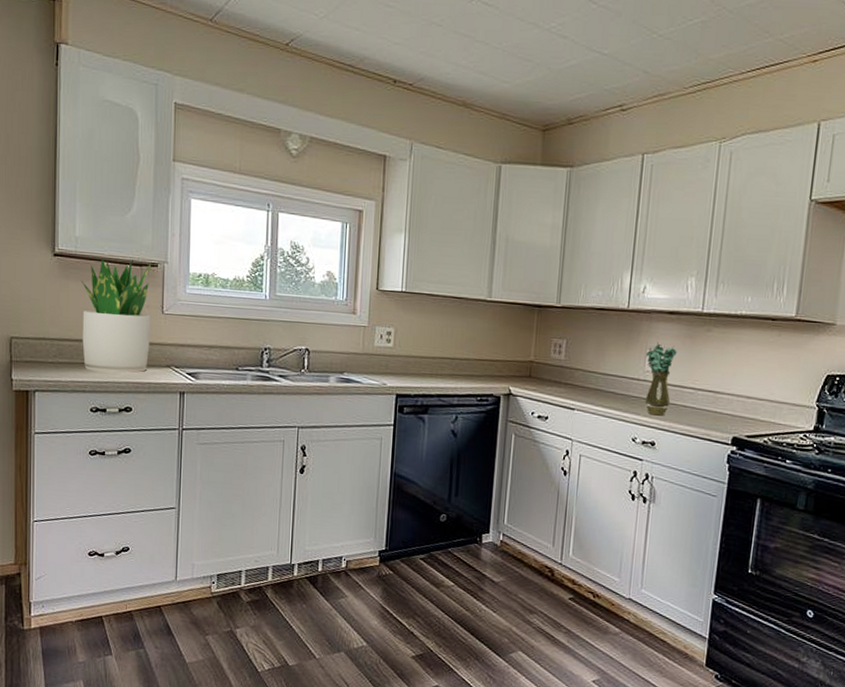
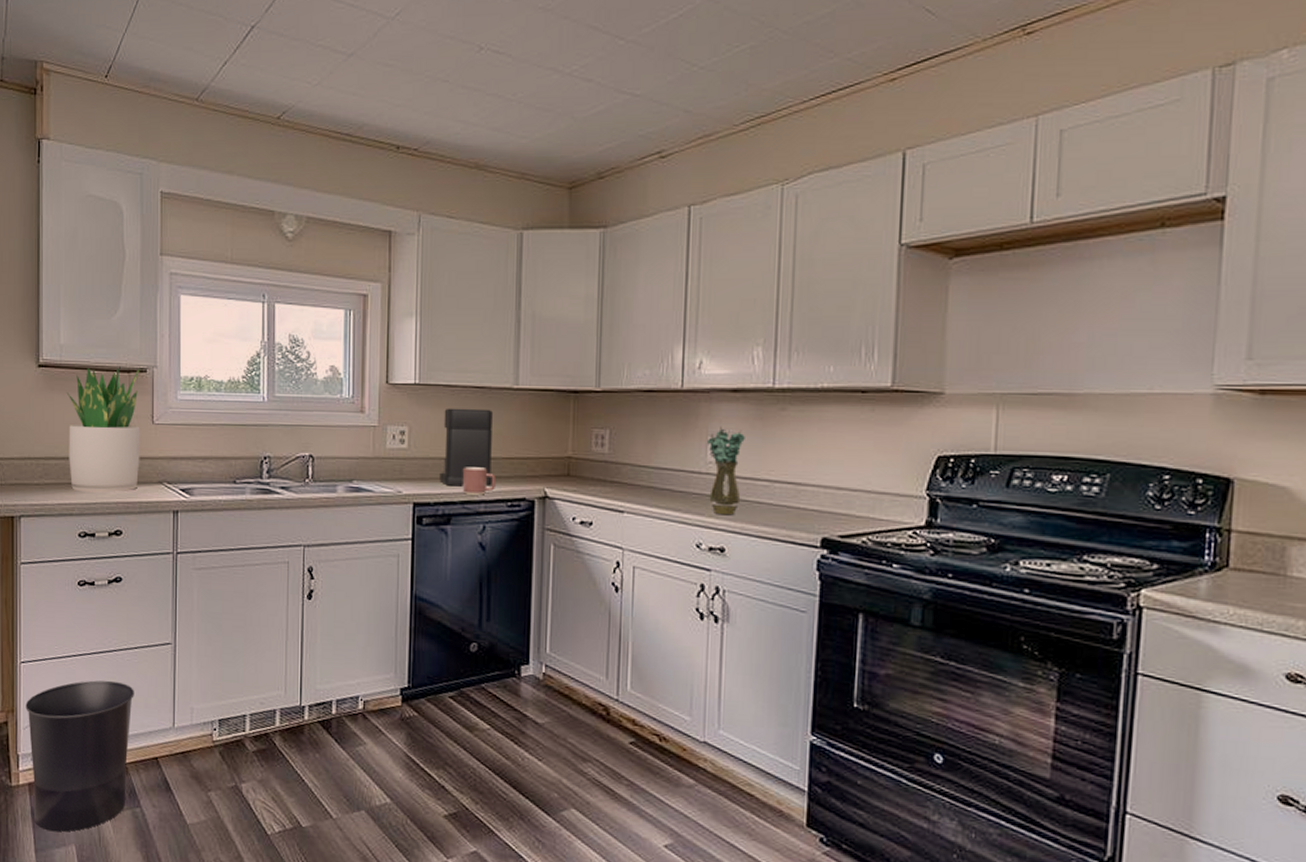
waste bin: none [38,538,140,669] -> present [25,680,134,832]
coffee maker: none [420,314,468,383] -> present [439,408,492,486]
mug: none [439,365,468,390] -> present [462,467,496,495]

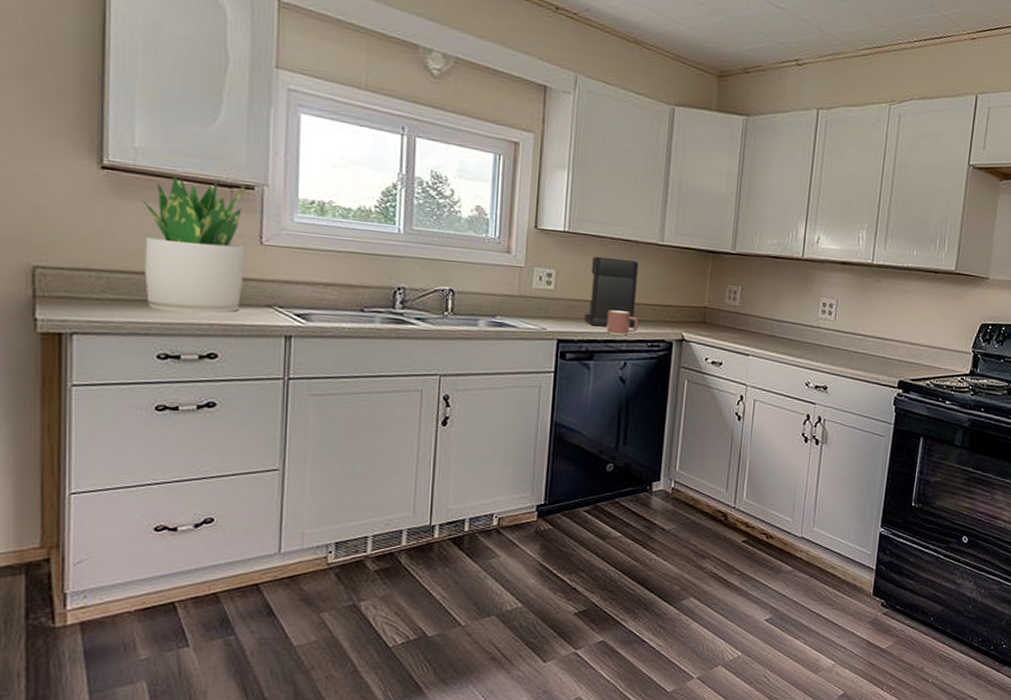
waste bin: present [25,680,134,832] -> none [77,509,230,669]
vase: present [708,426,745,516] -> none [818,290,849,362]

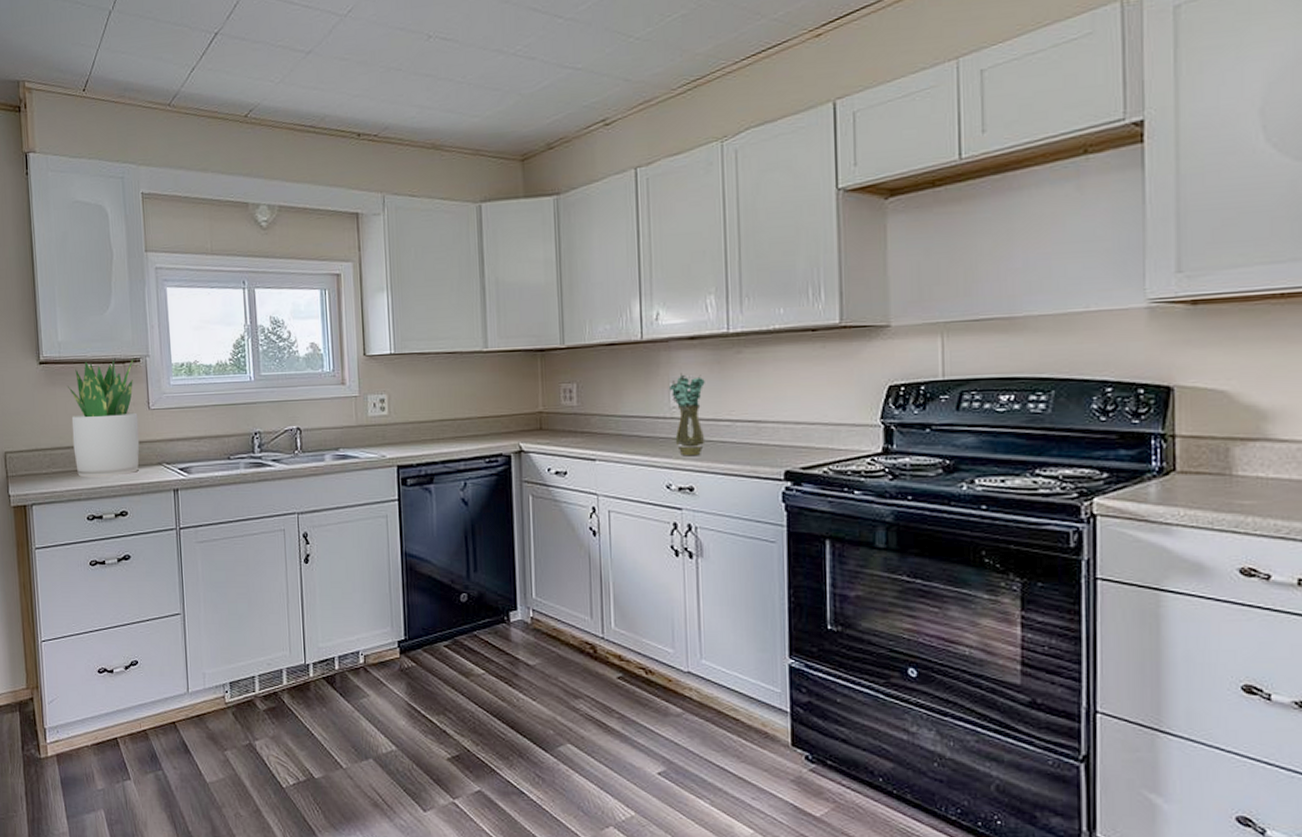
coffee maker: present [584,256,638,328] -> none [419,372,470,448]
mug: present [606,310,638,336] -> none [441,428,473,454]
vase: none [818,290,849,362] -> present [670,372,706,457]

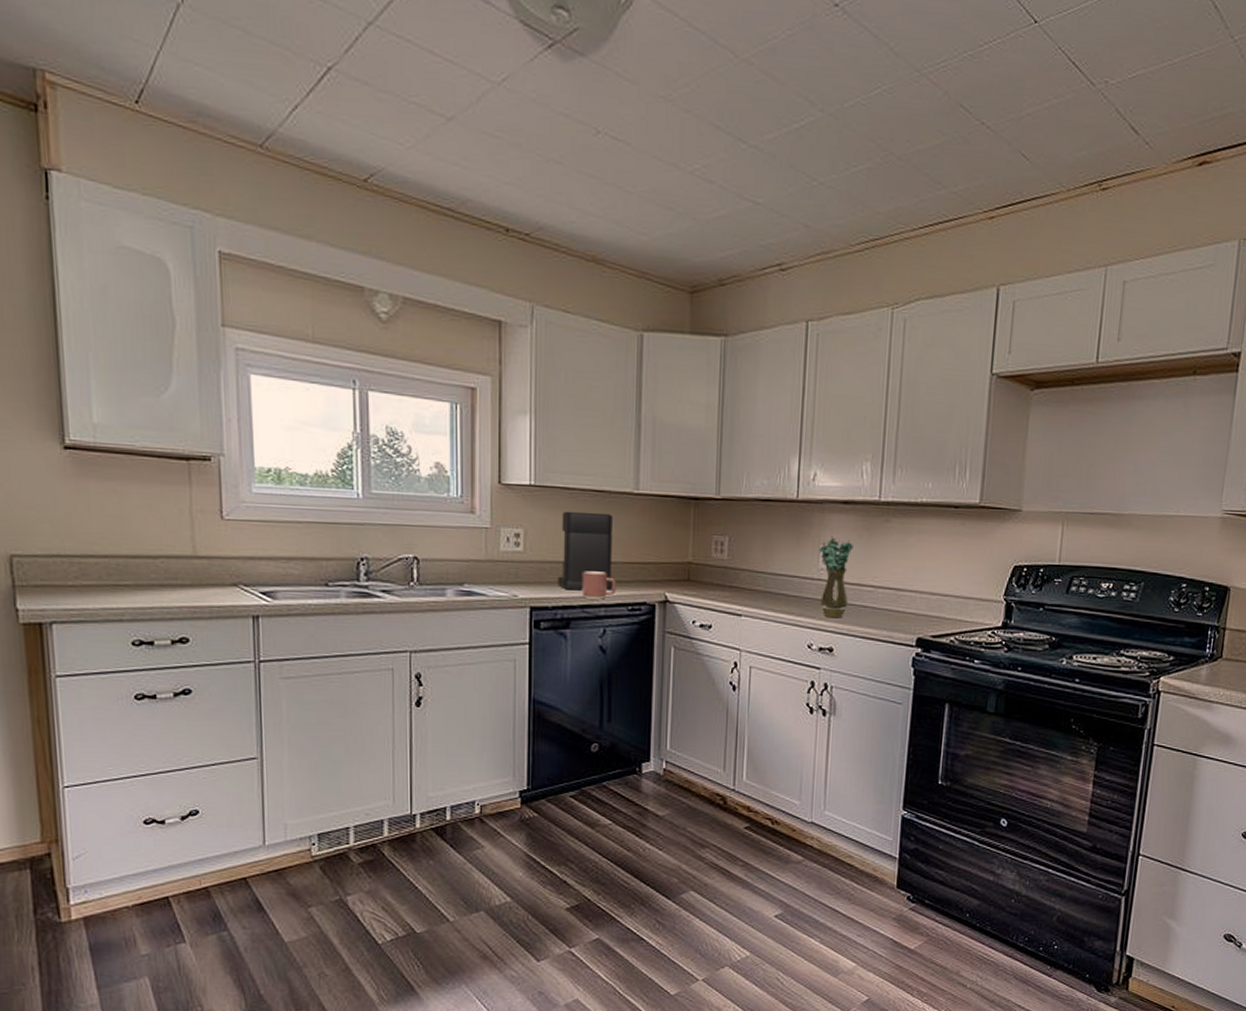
planter: present [67,358,140,478] -> none [105,452,208,596]
coffee maker: none [419,372,470,448] -> present [558,511,613,591]
mug: none [441,428,473,454] -> present [581,571,616,599]

